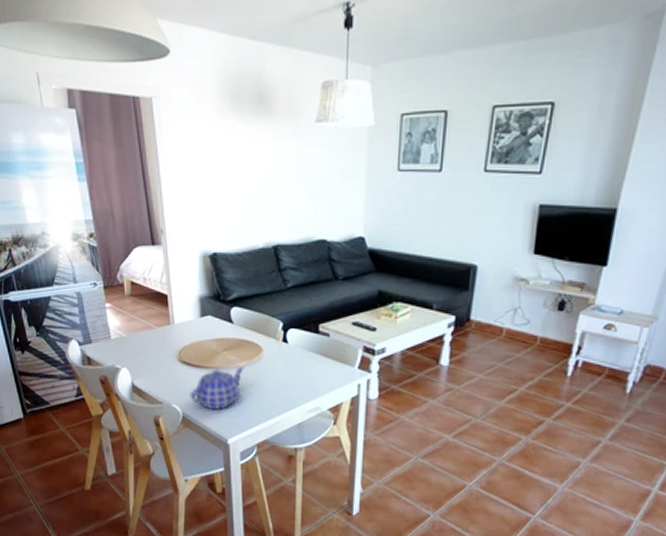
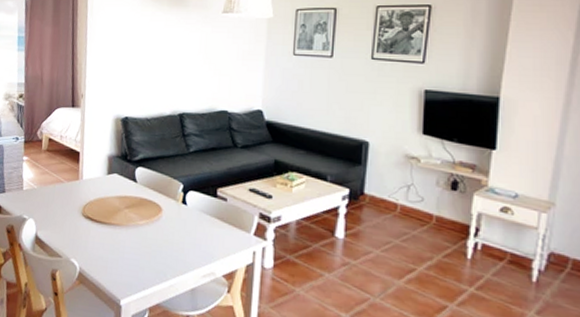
teapot: present [190,366,244,409] -> none [88,225,143,268]

